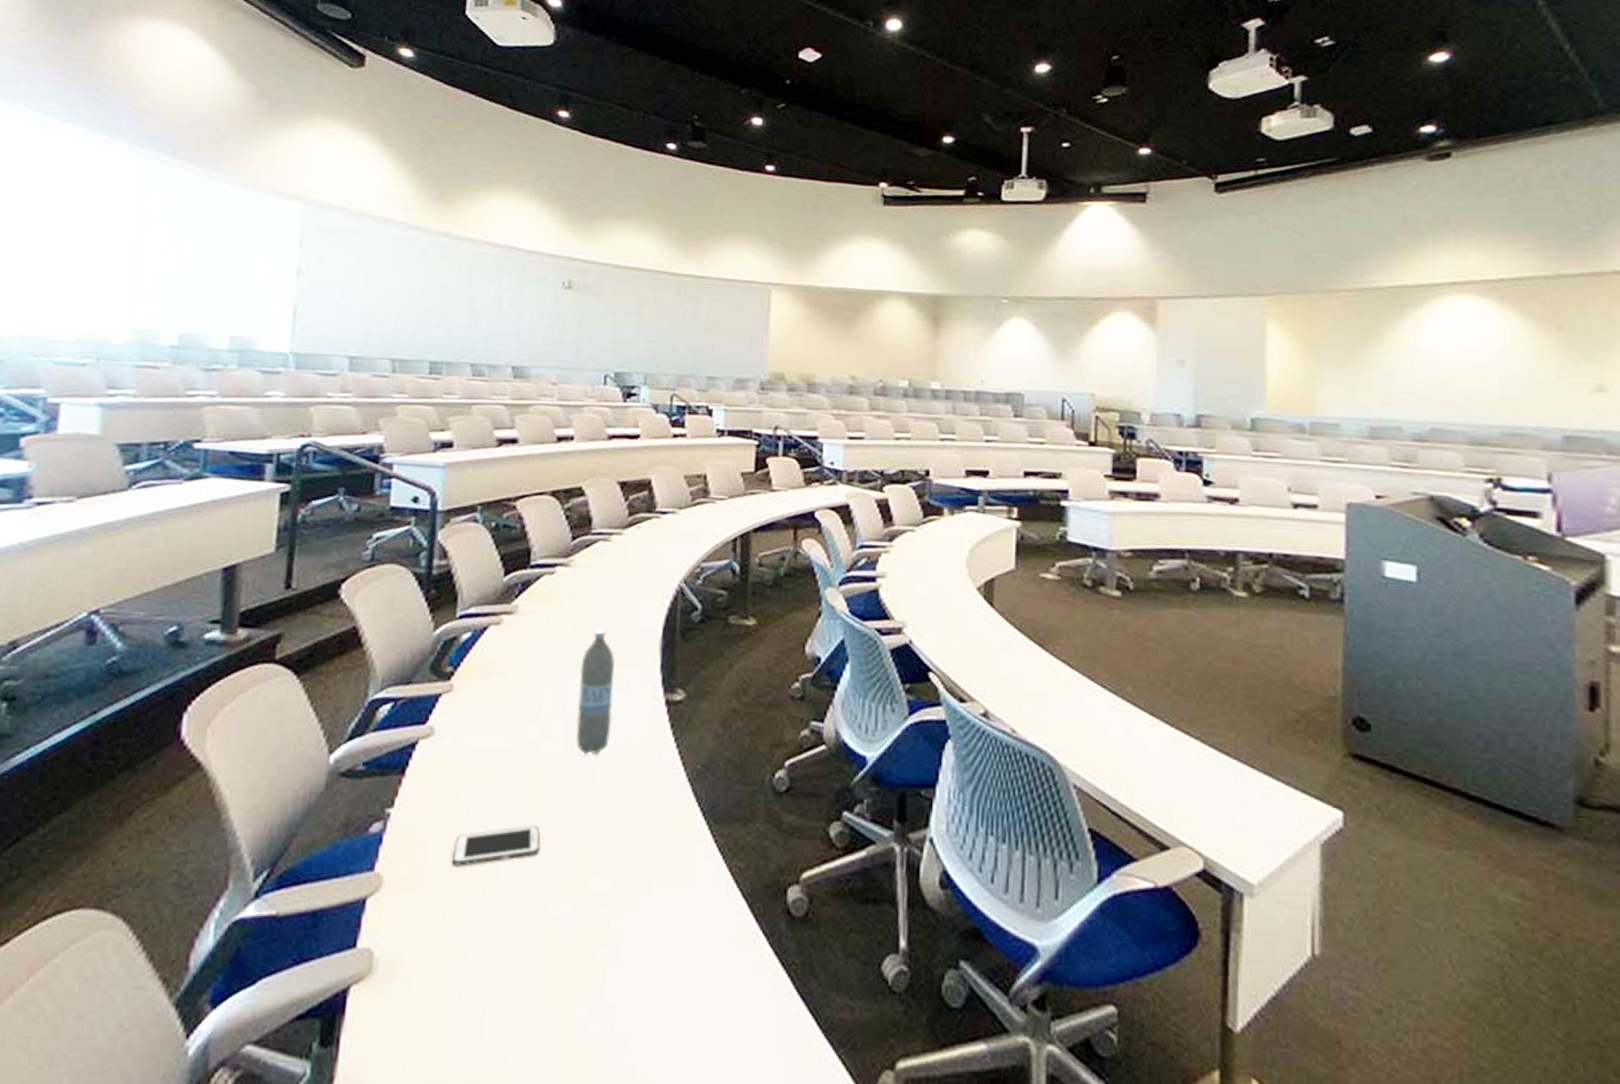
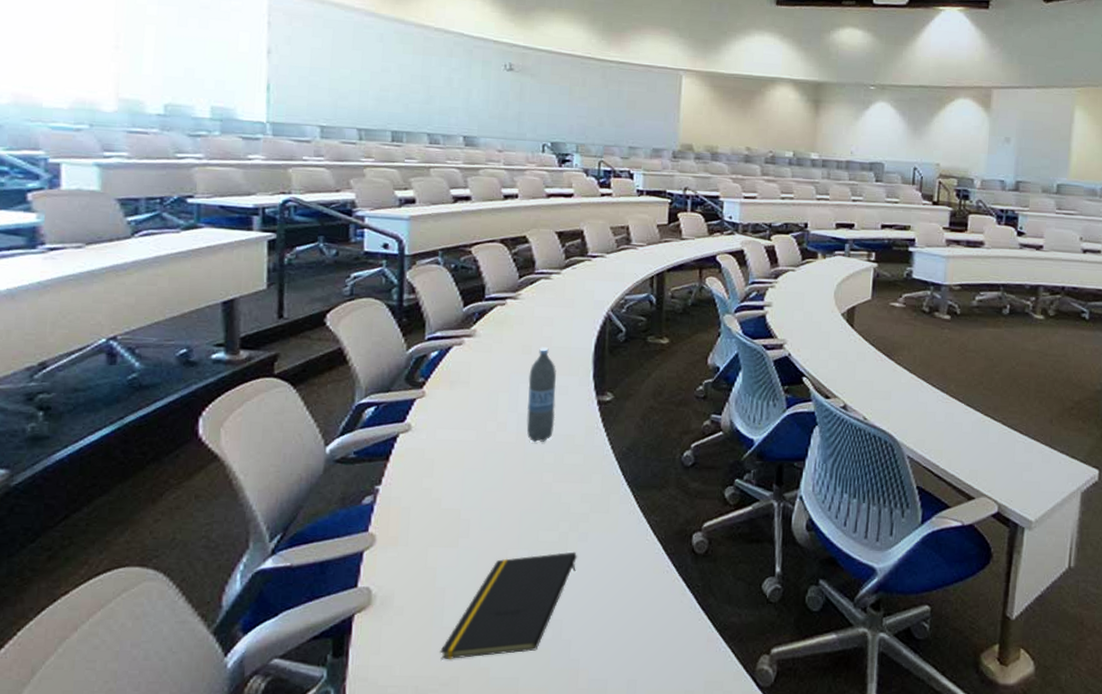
cell phone: present [452,825,541,867] -> none [431,495,501,527]
notepad: none [455,907,638,1058] -> present [440,551,578,660]

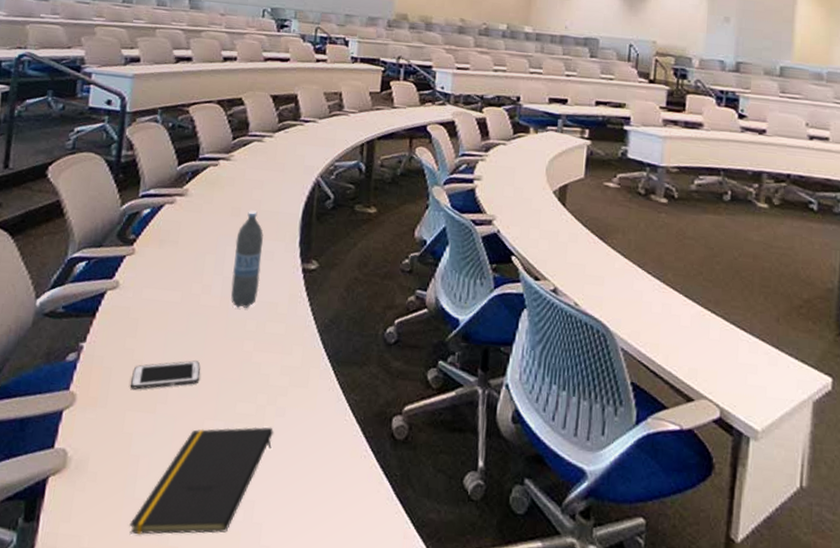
cell phone: none [431,495,501,527] -> present [130,360,201,390]

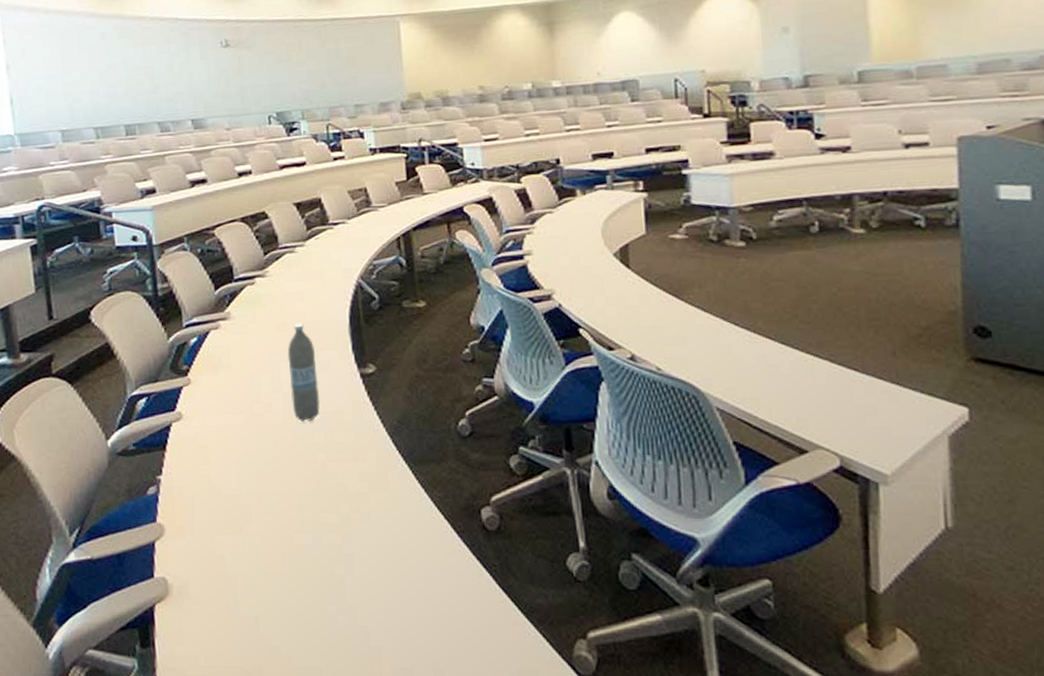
notepad: present [129,427,274,535] -> none [240,533,363,649]
cell phone: present [130,360,201,390] -> none [213,479,279,514]

